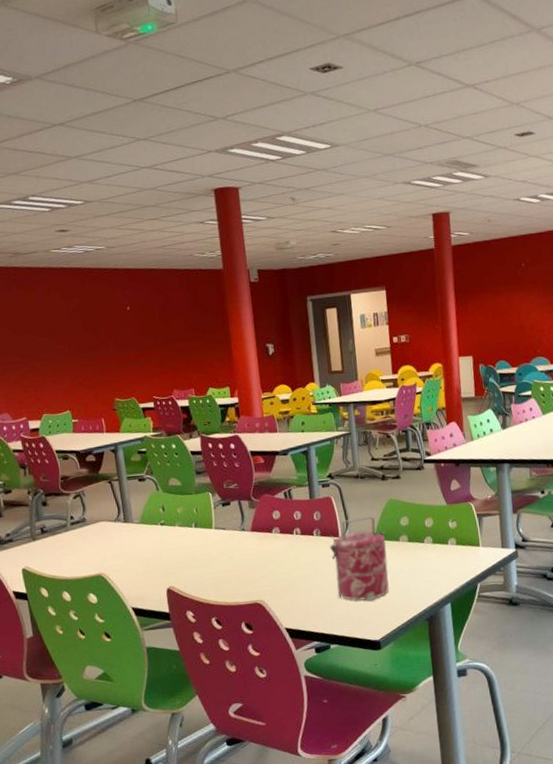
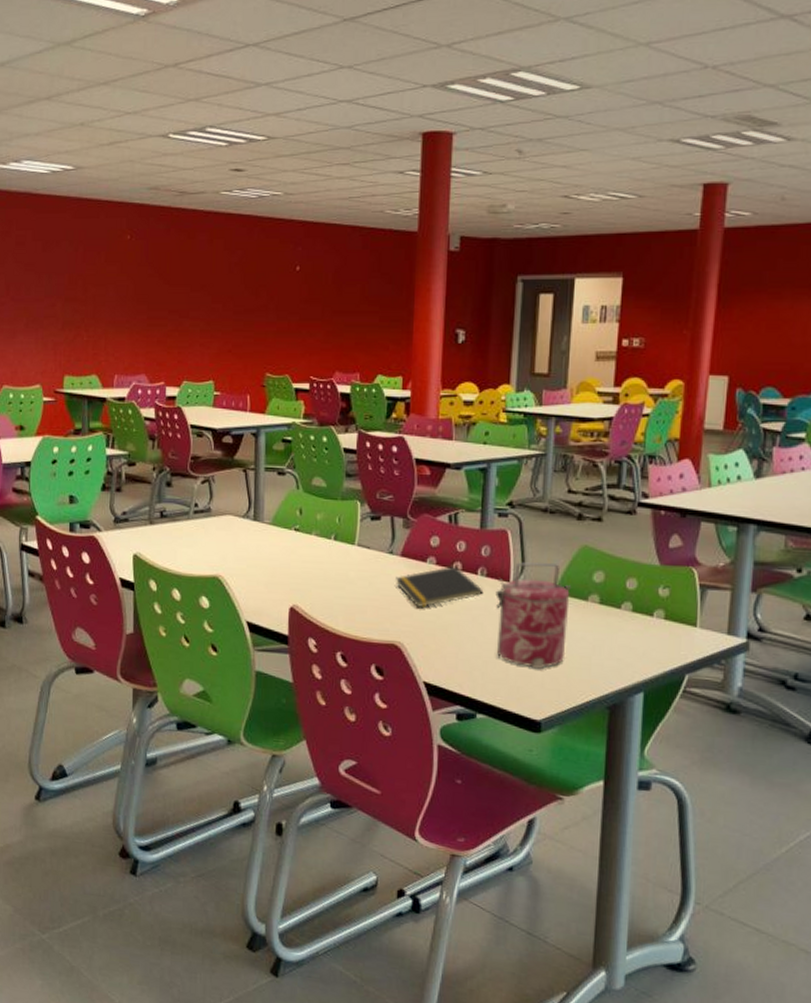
notepad: none [250,532,321,571] -> present [396,566,484,608]

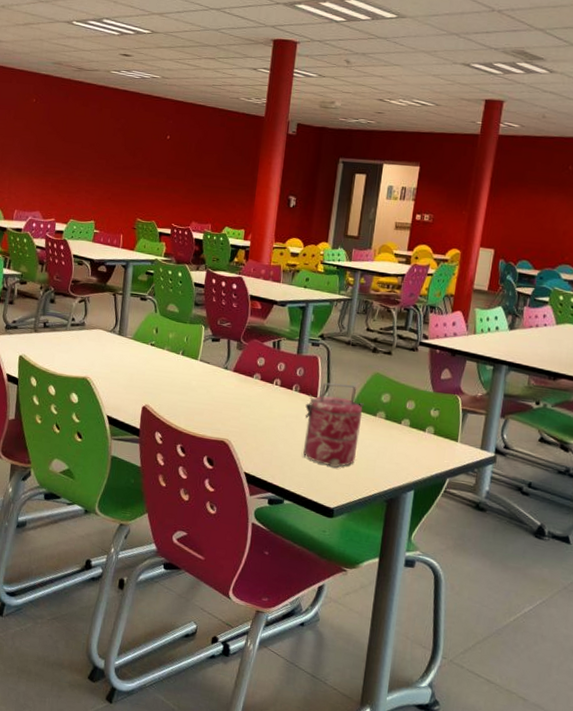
notepad: present [396,566,484,608] -> none [228,382,296,414]

